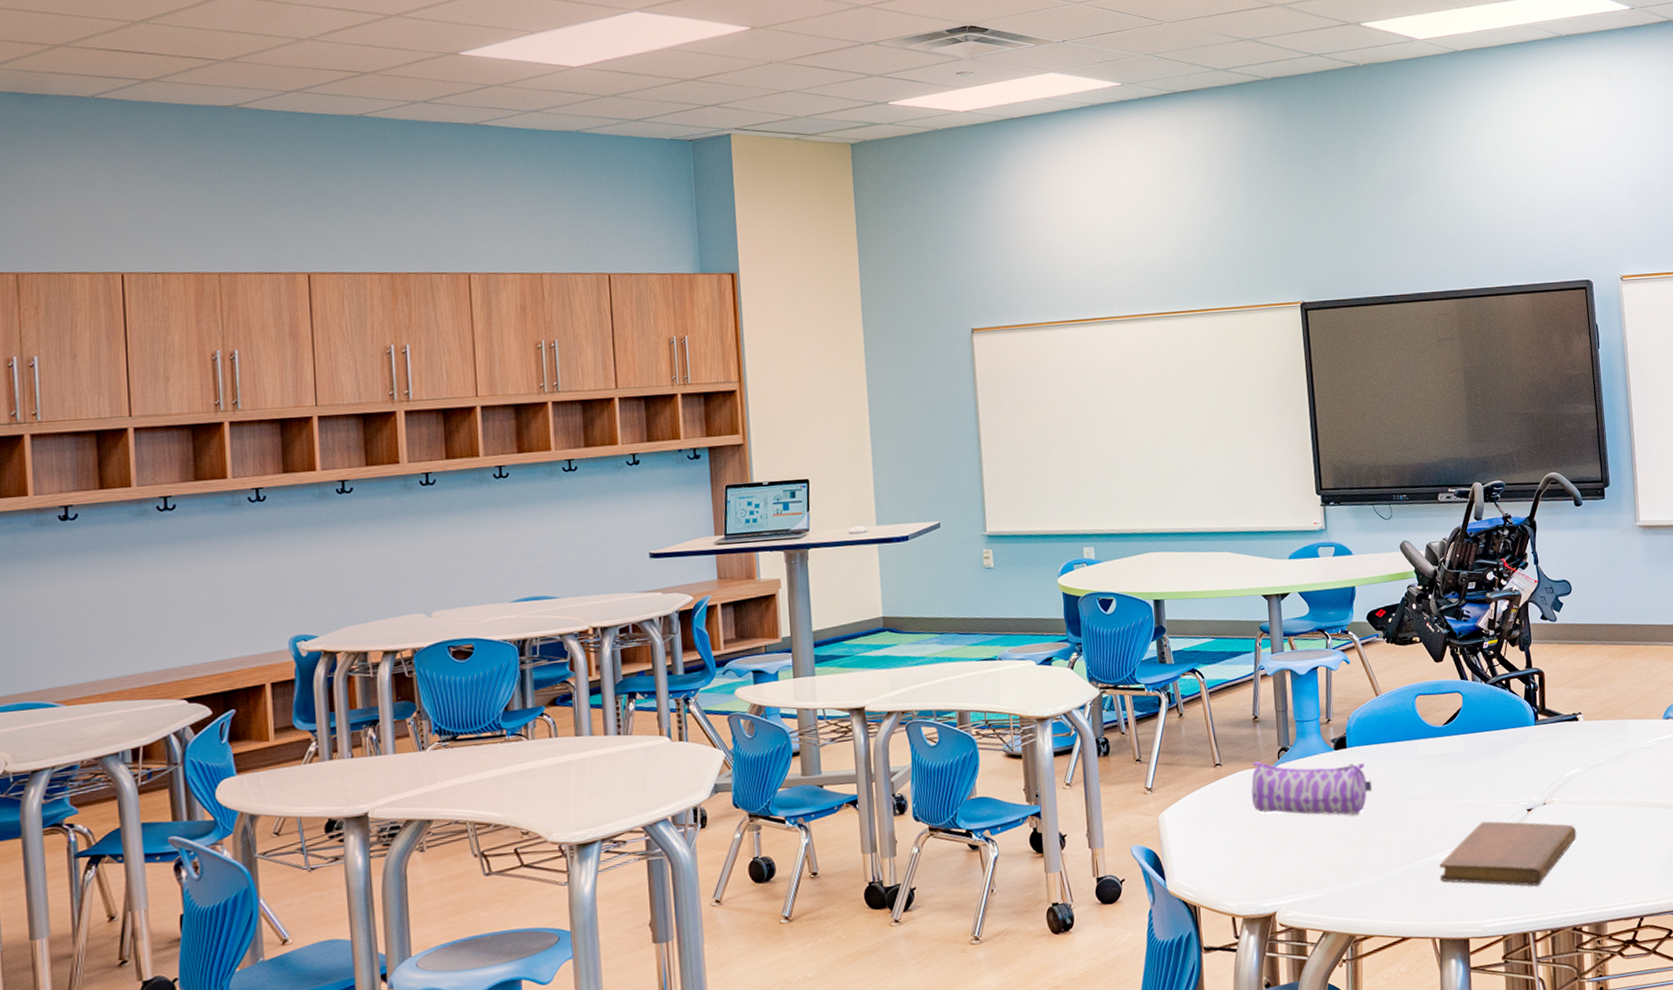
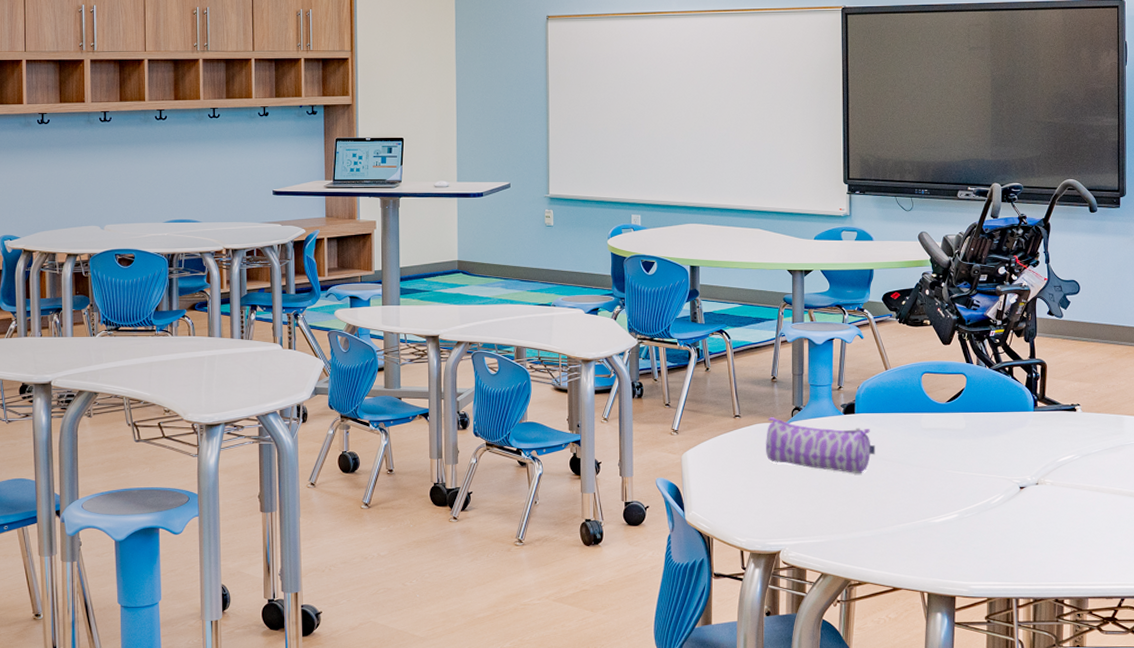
notebook: present [1439,821,1577,886] -> none [932,493,1066,558]

